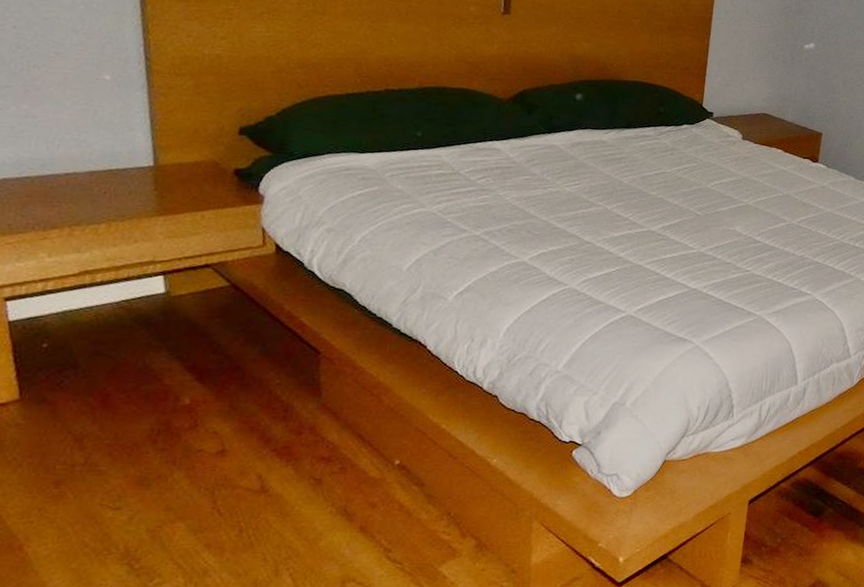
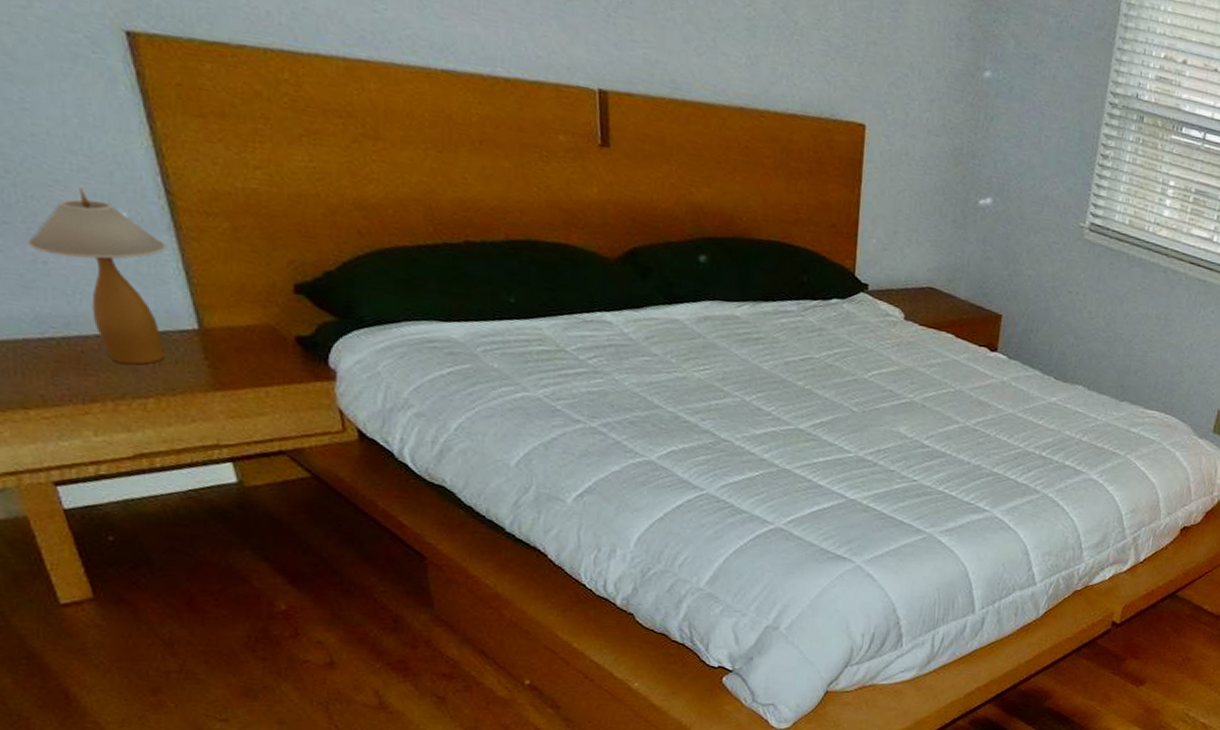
table lamp: none [24,58,139,197] -> present [28,188,167,365]

